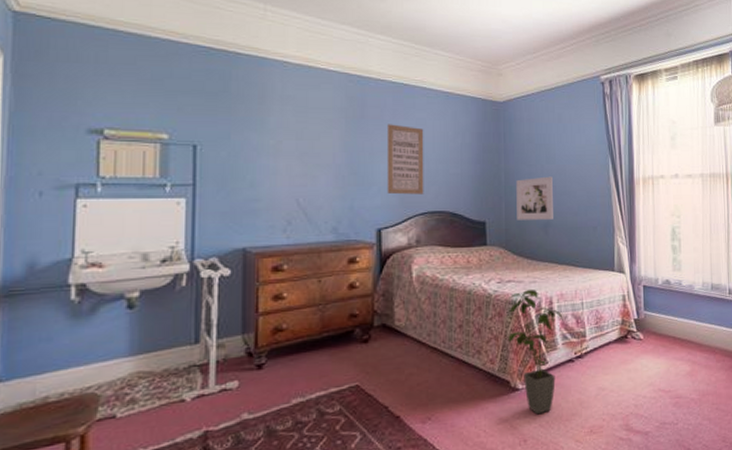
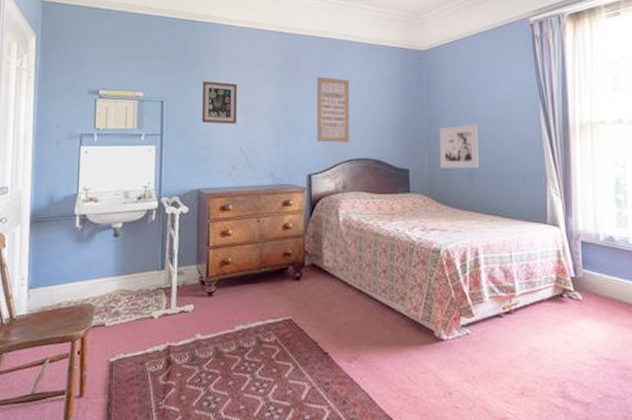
picture frame: none [248,124,292,174] -> present [202,81,237,124]
house plant: present [505,289,563,415] -> none [429,238,490,368]

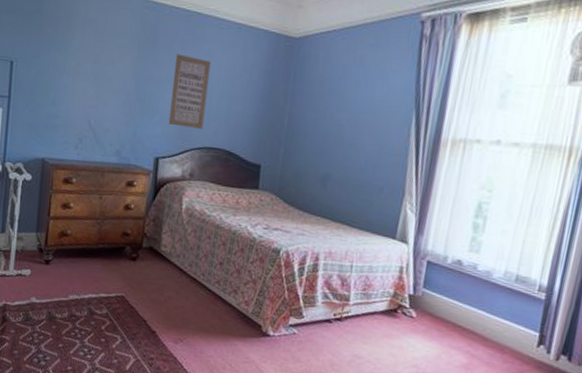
picture frame: present [202,81,237,124] -> none [52,45,91,96]
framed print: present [439,124,479,168] -> none [294,125,341,173]

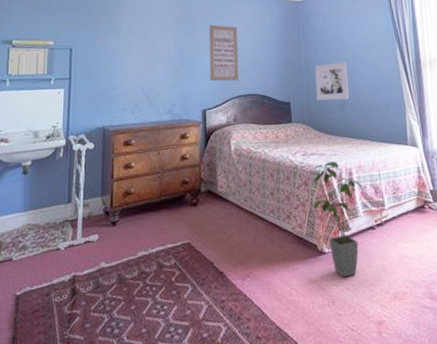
house plant: none [266,240,328,364] -> present [310,161,363,278]
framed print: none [294,125,341,173] -> present [315,61,349,100]

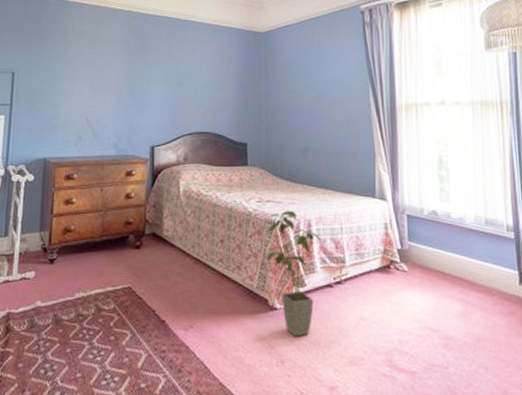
wall art: present [208,24,239,82] -> none [160,54,193,117]
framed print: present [315,61,349,100] -> none [276,102,312,143]

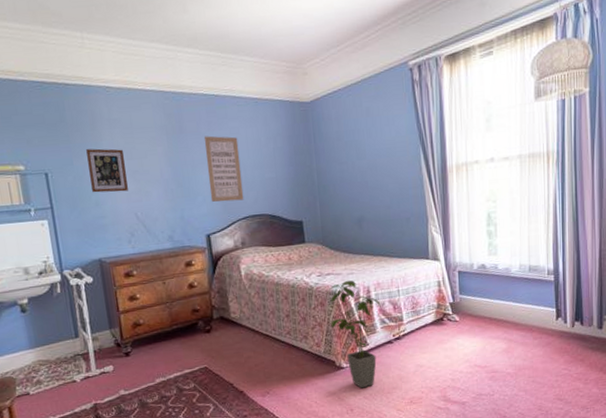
picture frame: none [51,55,86,97] -> present [86,148,128,193]
wall art: none [160,54,193,117] -> present [203,135,244,202]

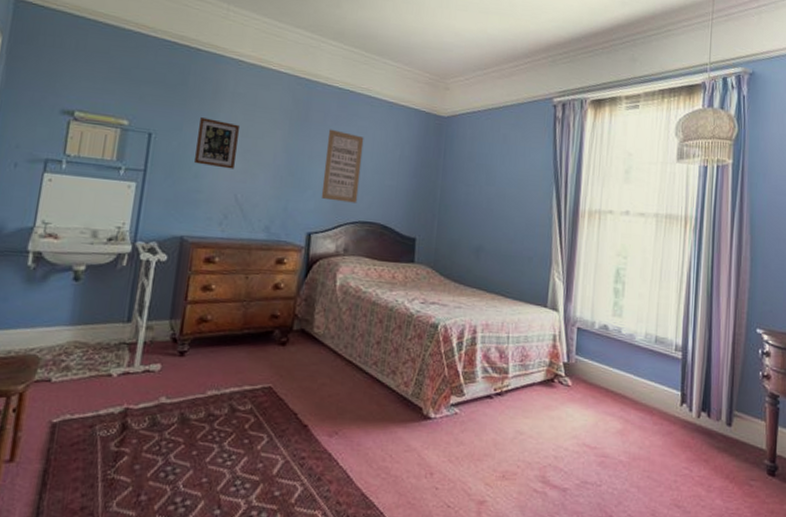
house plant: present [326,280,381,389] -> none [425,314,486,449]

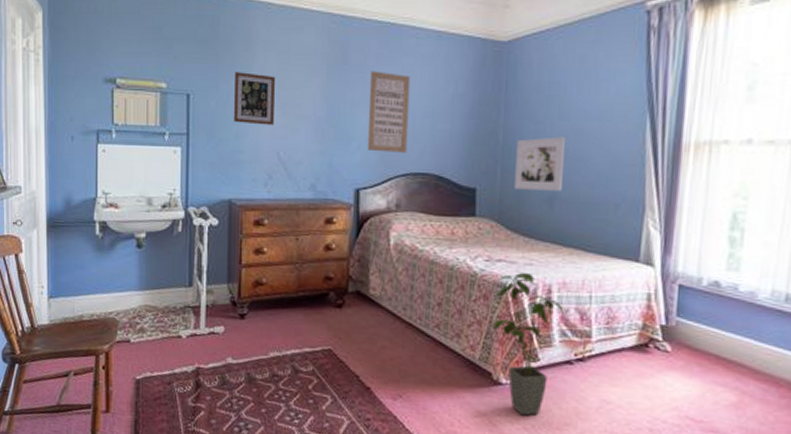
house plant: none [425,314,486,449] -> present [492,272,564,416]
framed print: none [448,198,490,244] -> present [514,136,565,191]

